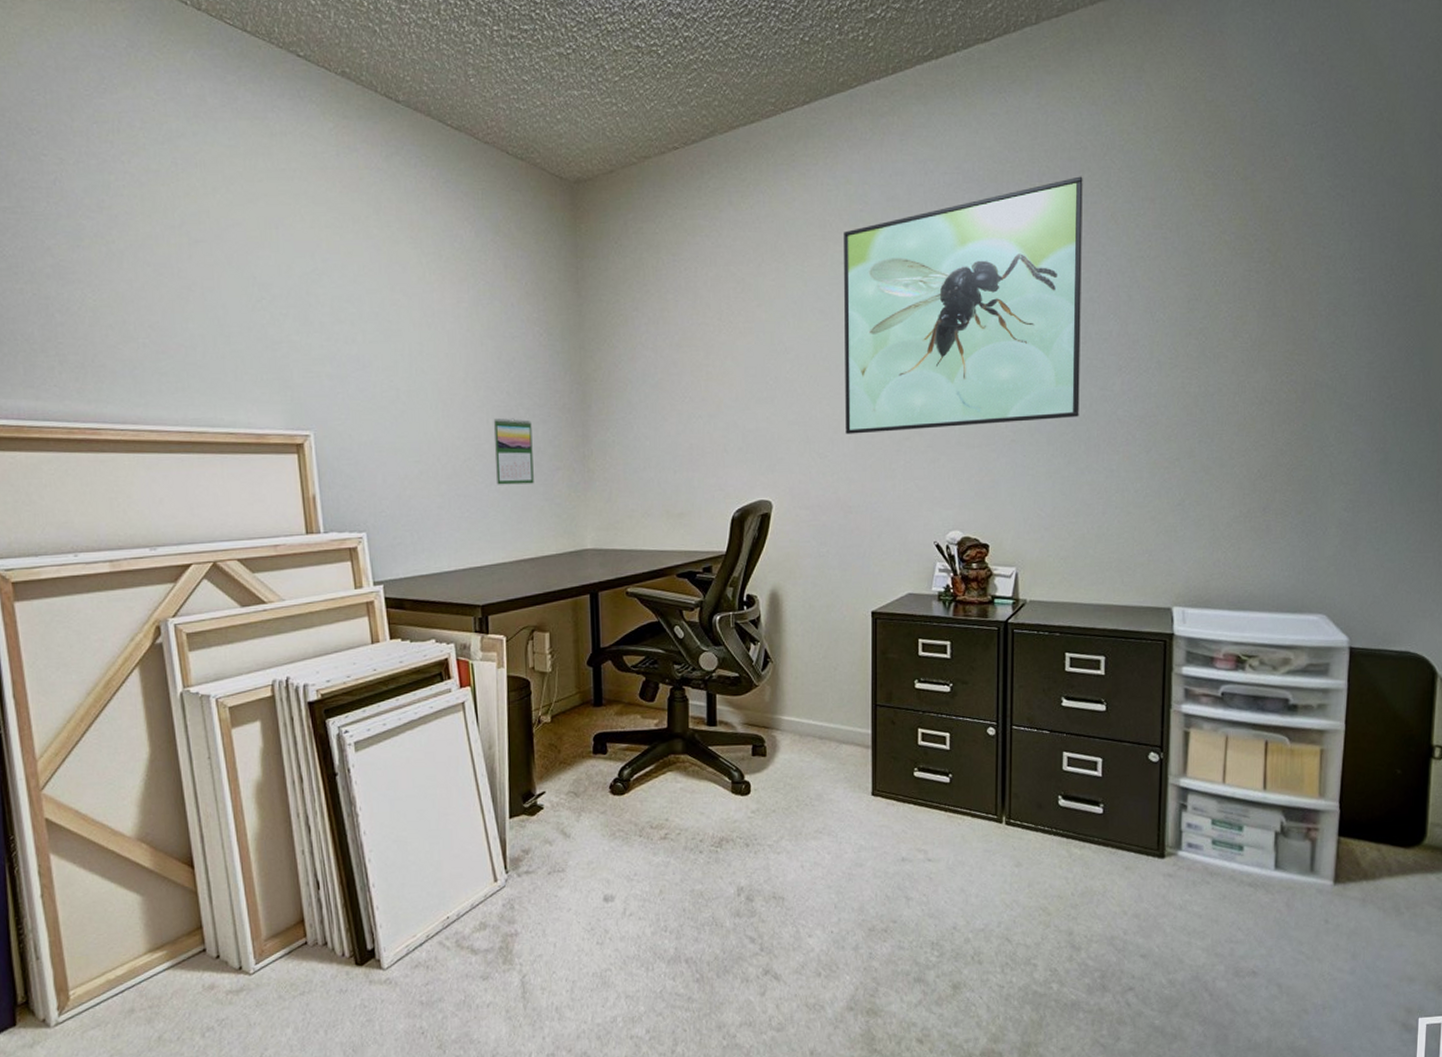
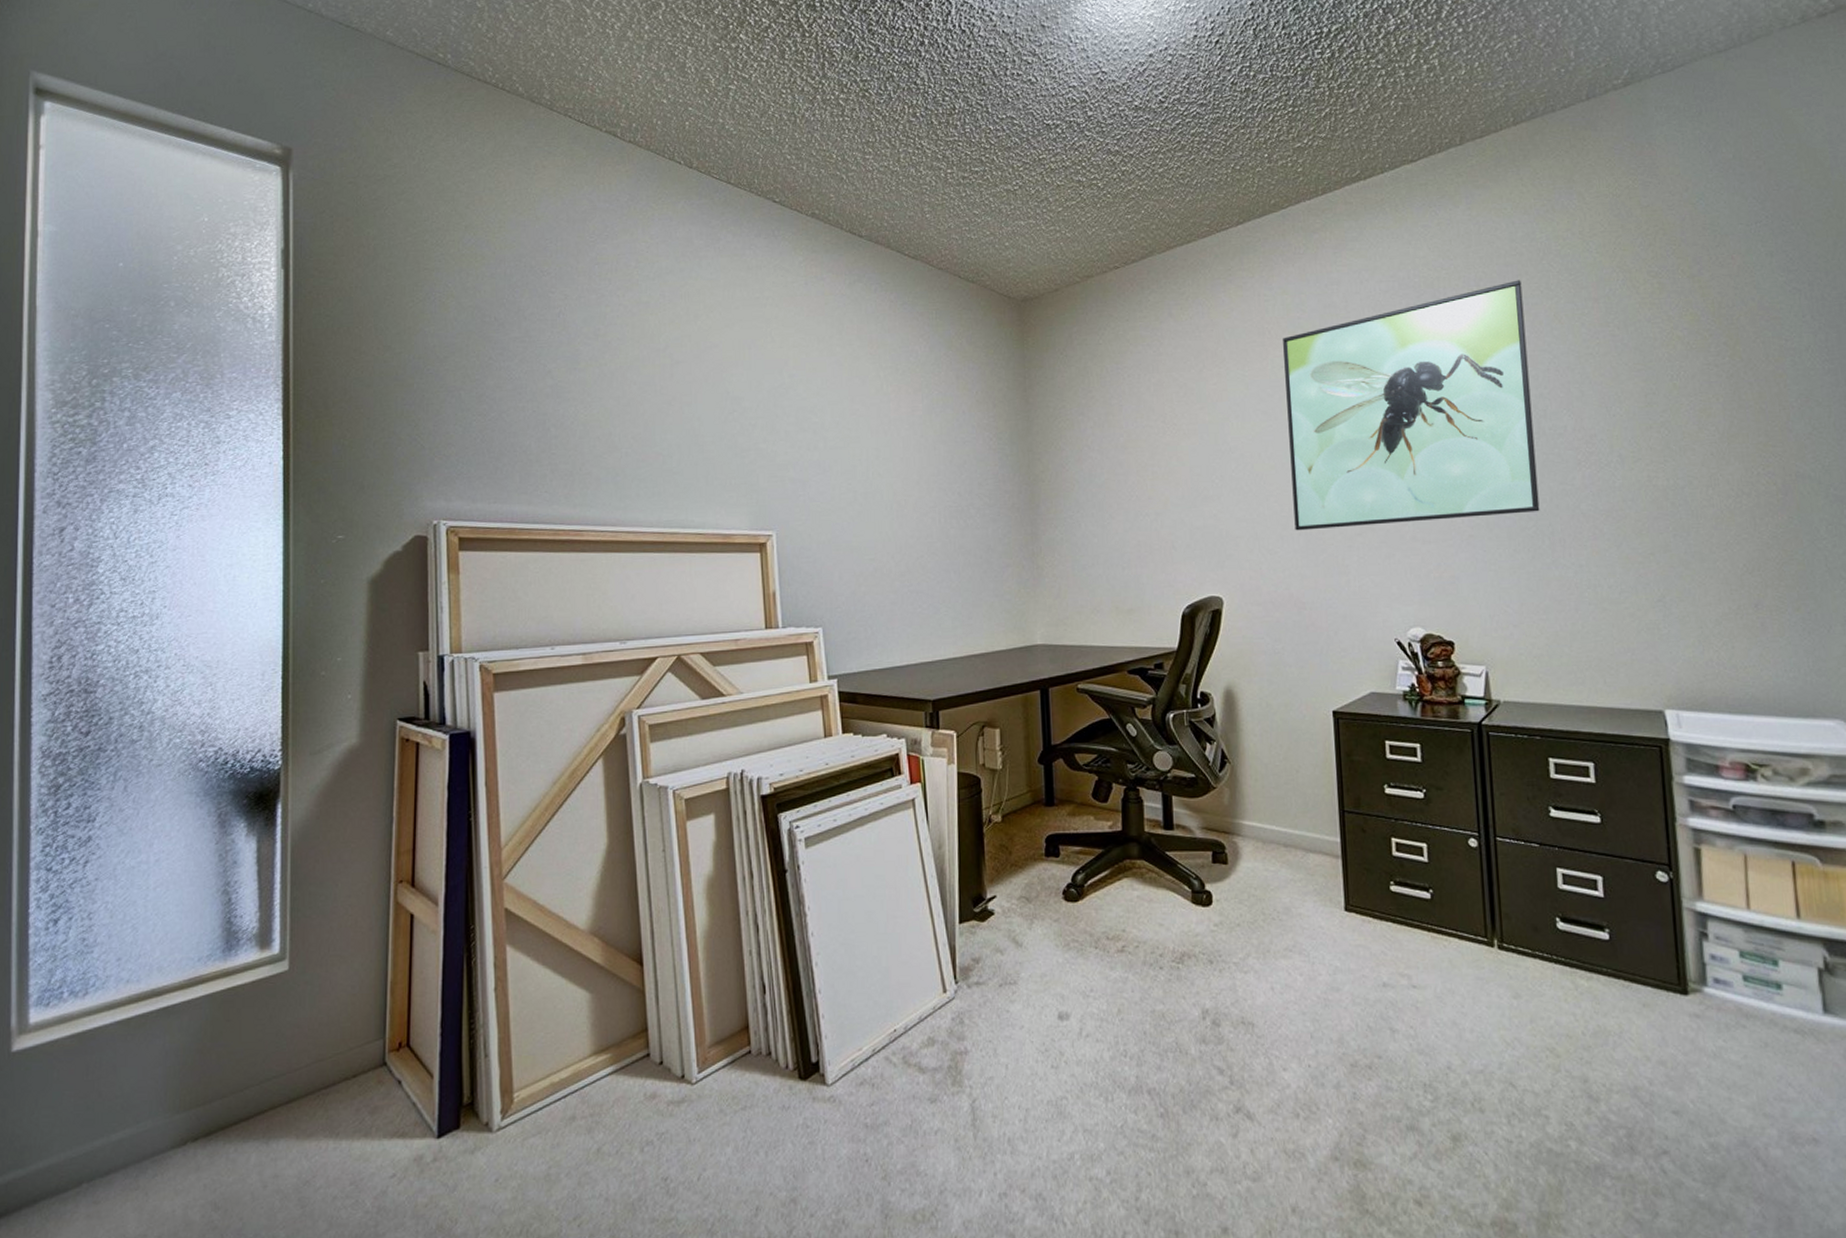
calendar: present [493,417,534,485] -> none [945,517,984,582]

